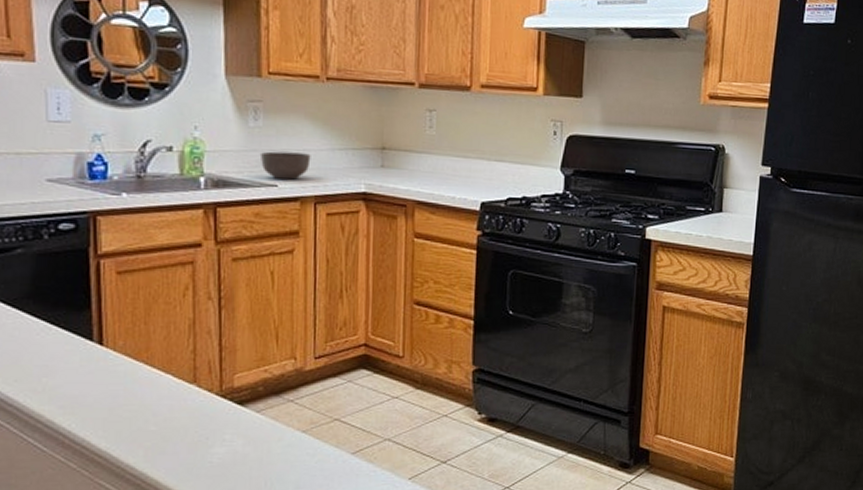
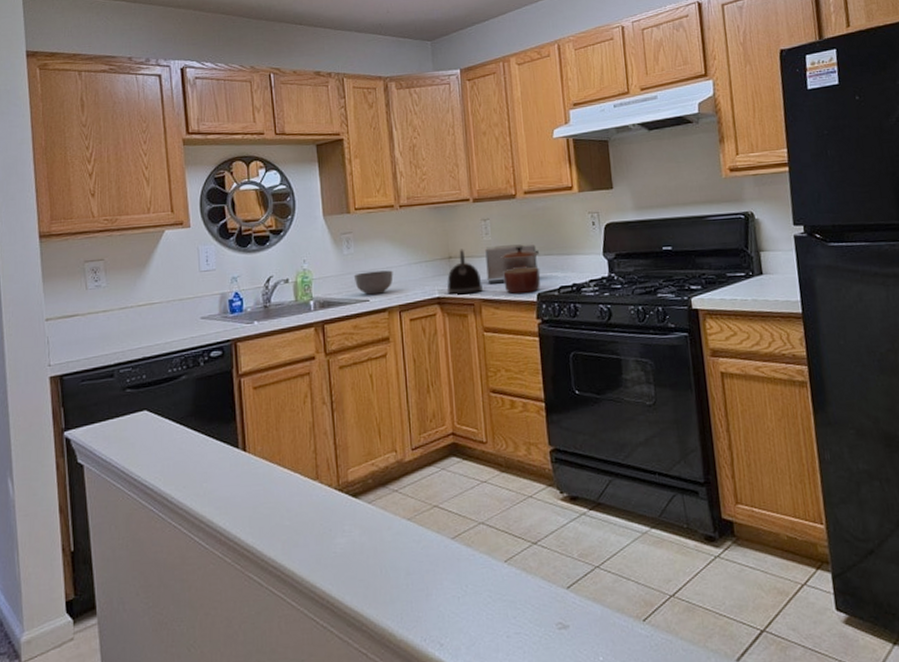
kettle: none [375,140,419,194] -> present [446,249,483,296]
toaster: none [424,142,489,186] -> present [485,242,539,284]
saucepan: none [444,146,489,201] -> present [500,245,541,294]

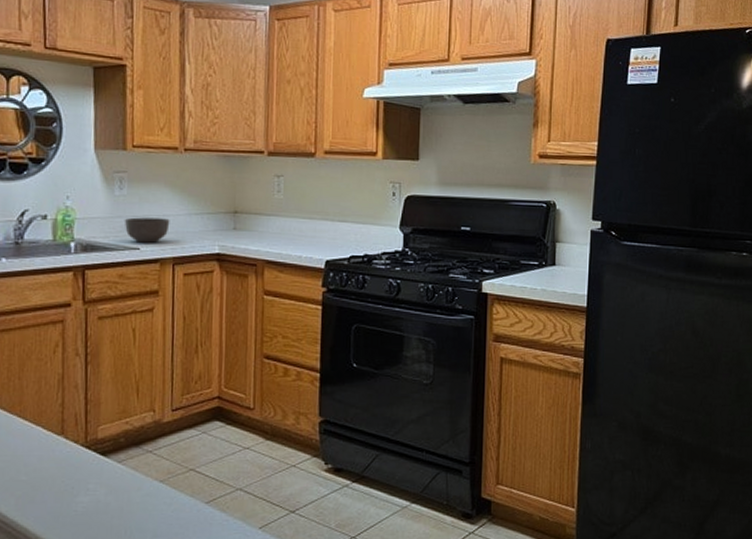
kettle: present [446,249,483,296] -> none [228,204,268,254]
toaster: present [485,242,539,284] -> none [272,205,333,246]
saucepan: present [500,245,541,294] -> none [291,208,333,260]

